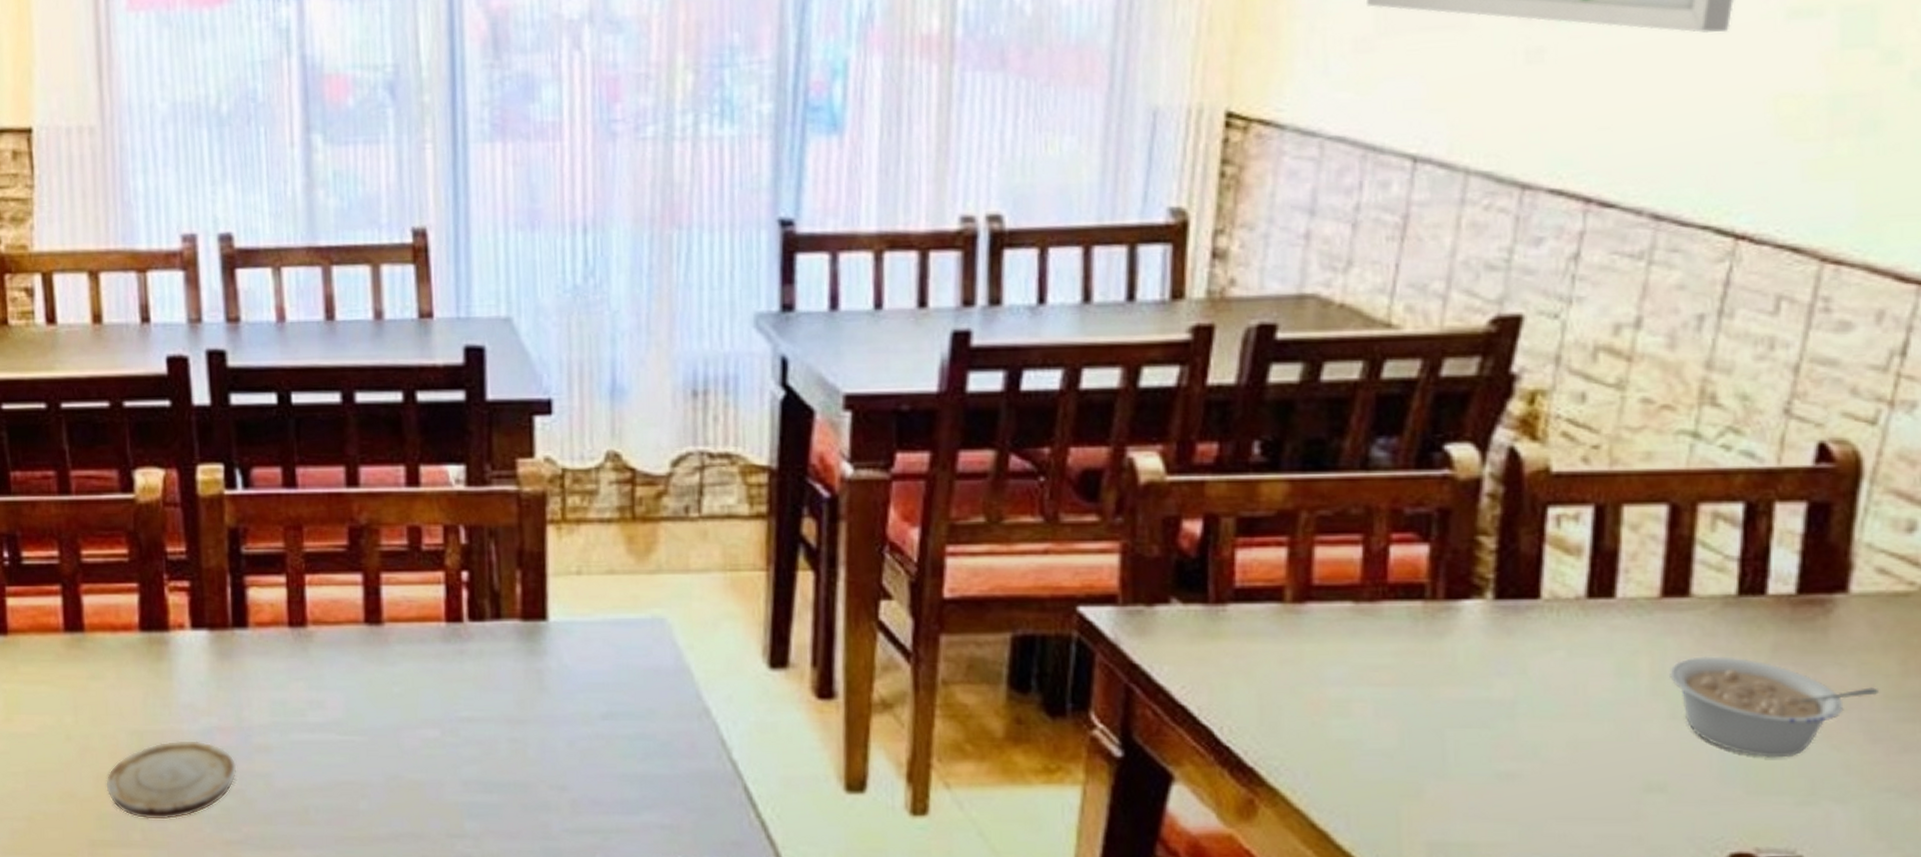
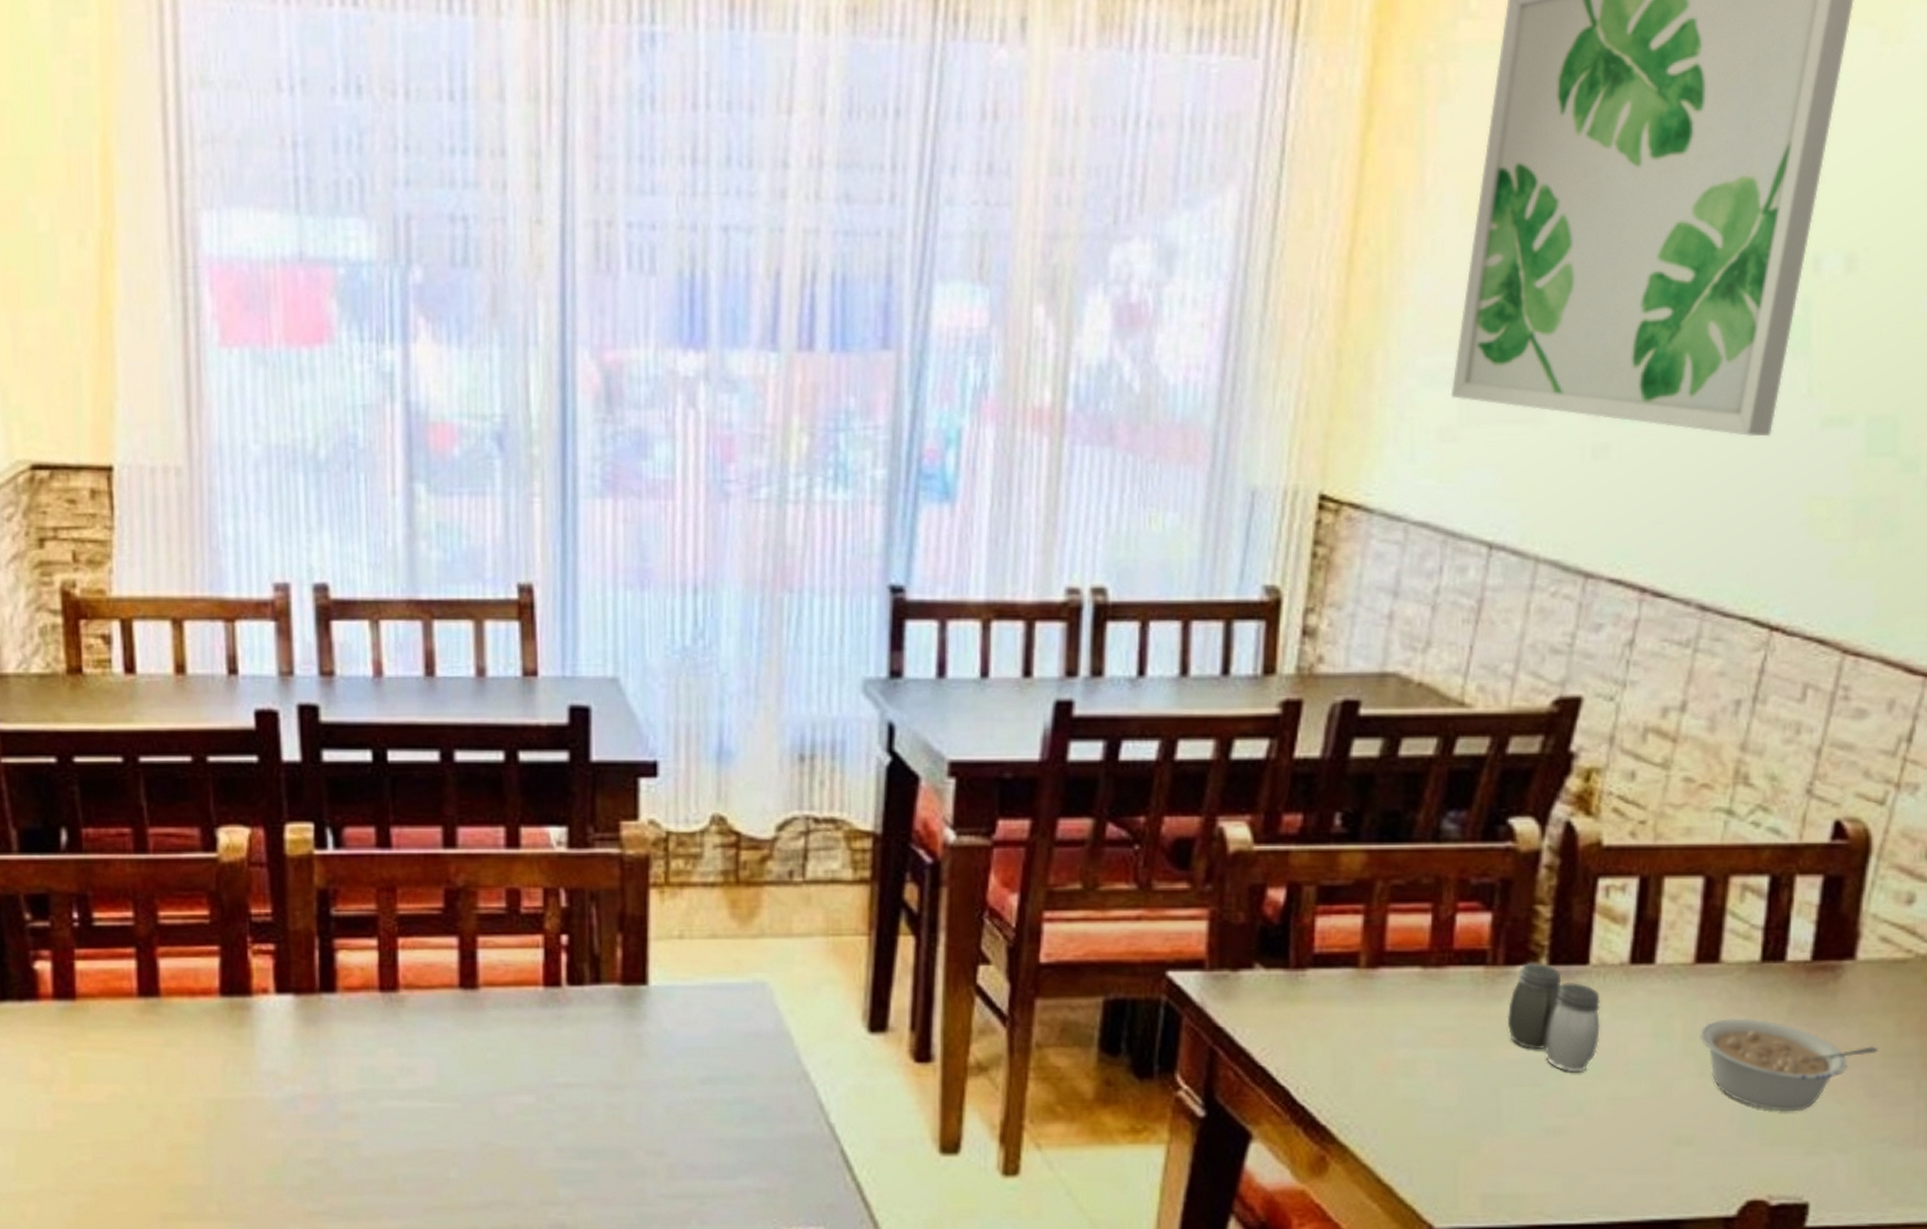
wood slice: present [106,740,237,820] -> none [180,1109,322,1191]
salt and pepper shaker: none [1450,596,1555,712] -> present [1507,961,1600,1071]

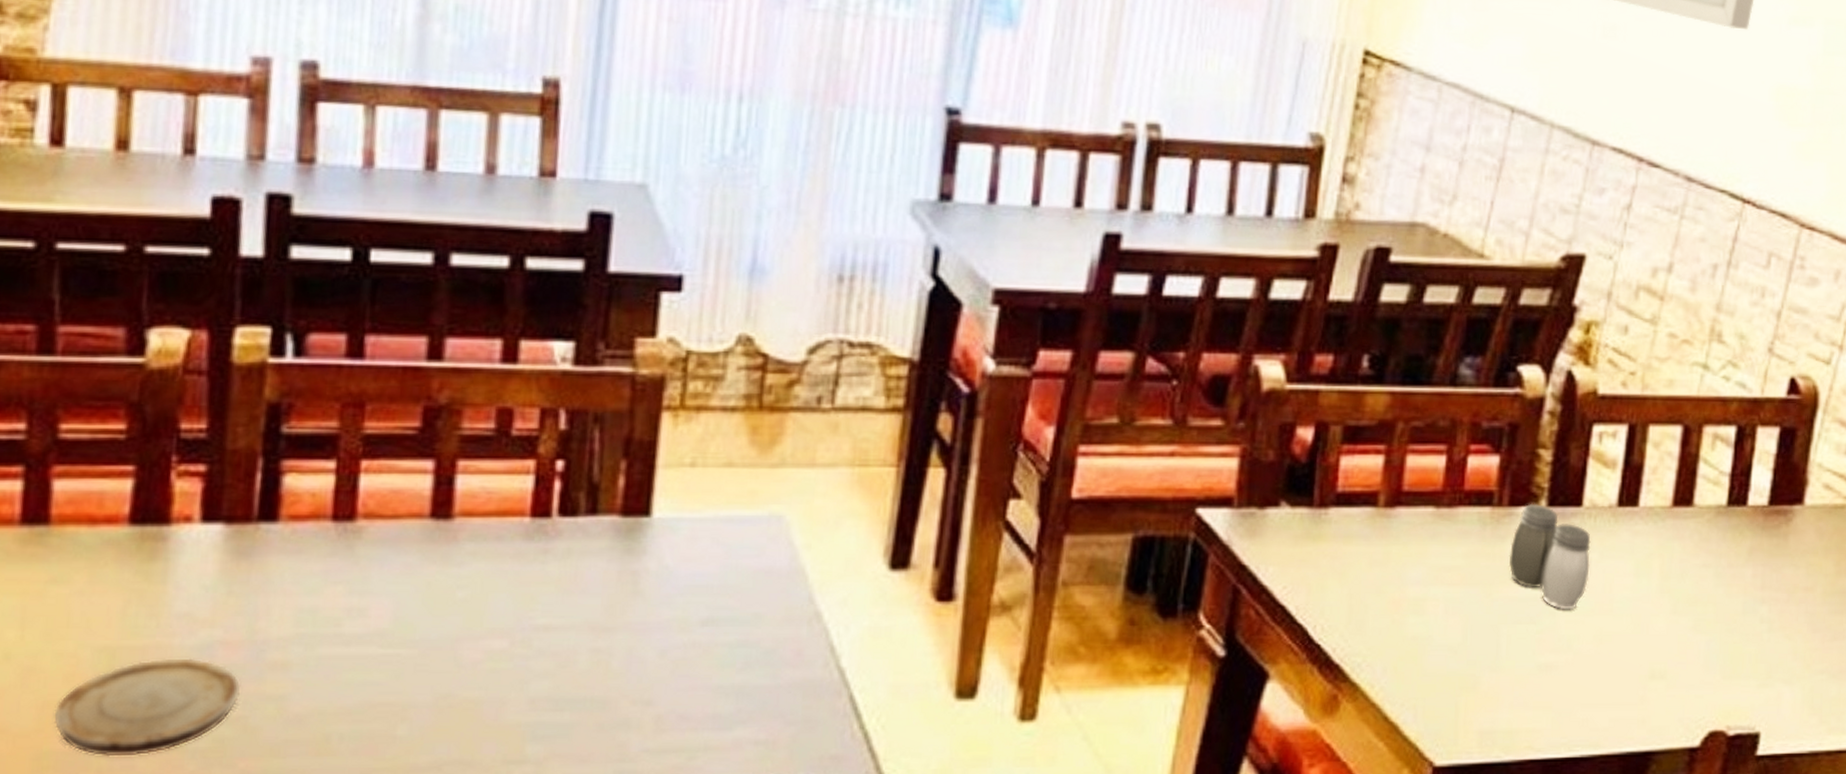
wood slice: none [180,1109,322,1191] -> present [53,658,242,757]
legume: present [1699,1018,1878,1112] -> none [1673,559,1820,646]

